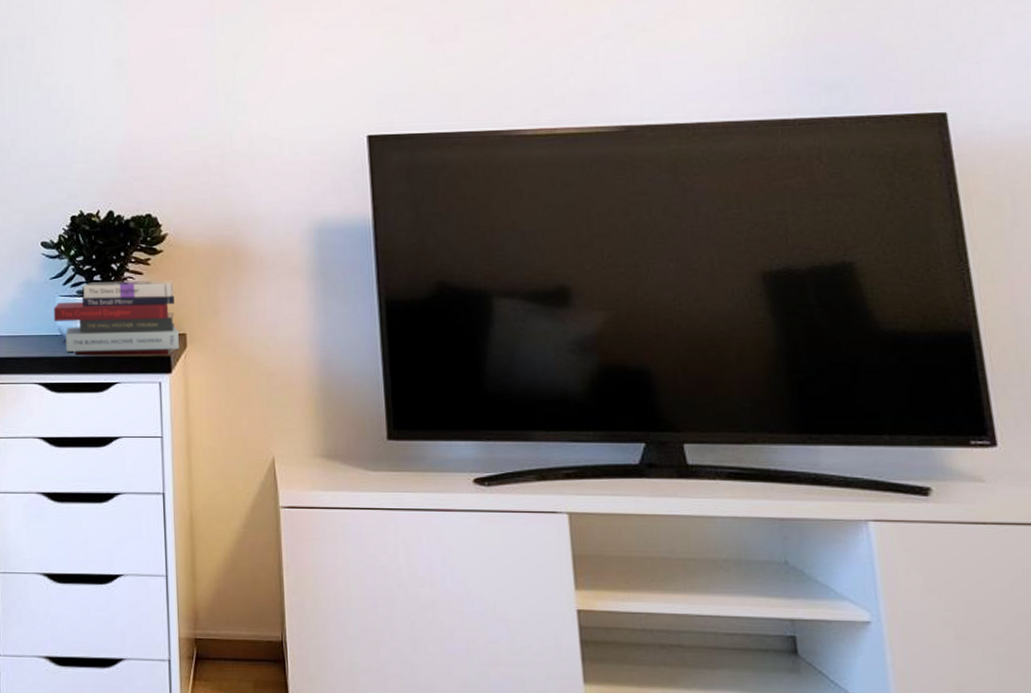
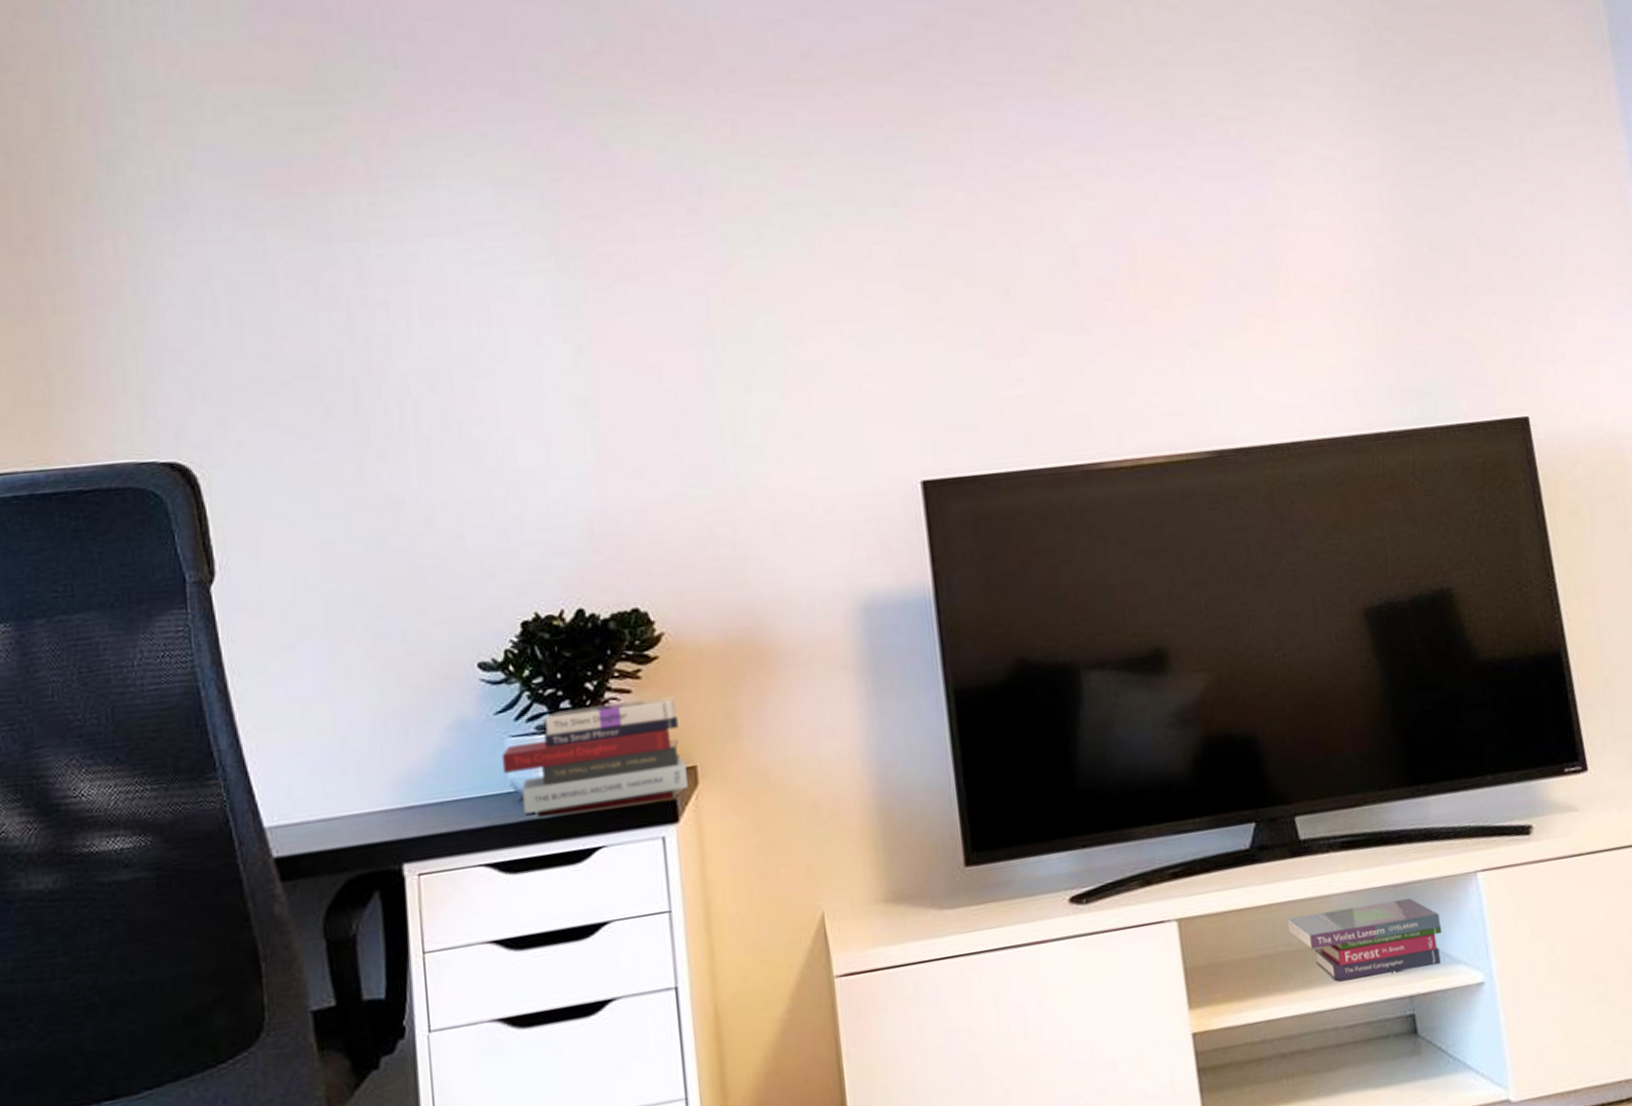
books: none [671,530,829,597] -> present [1287,898,1443,981]

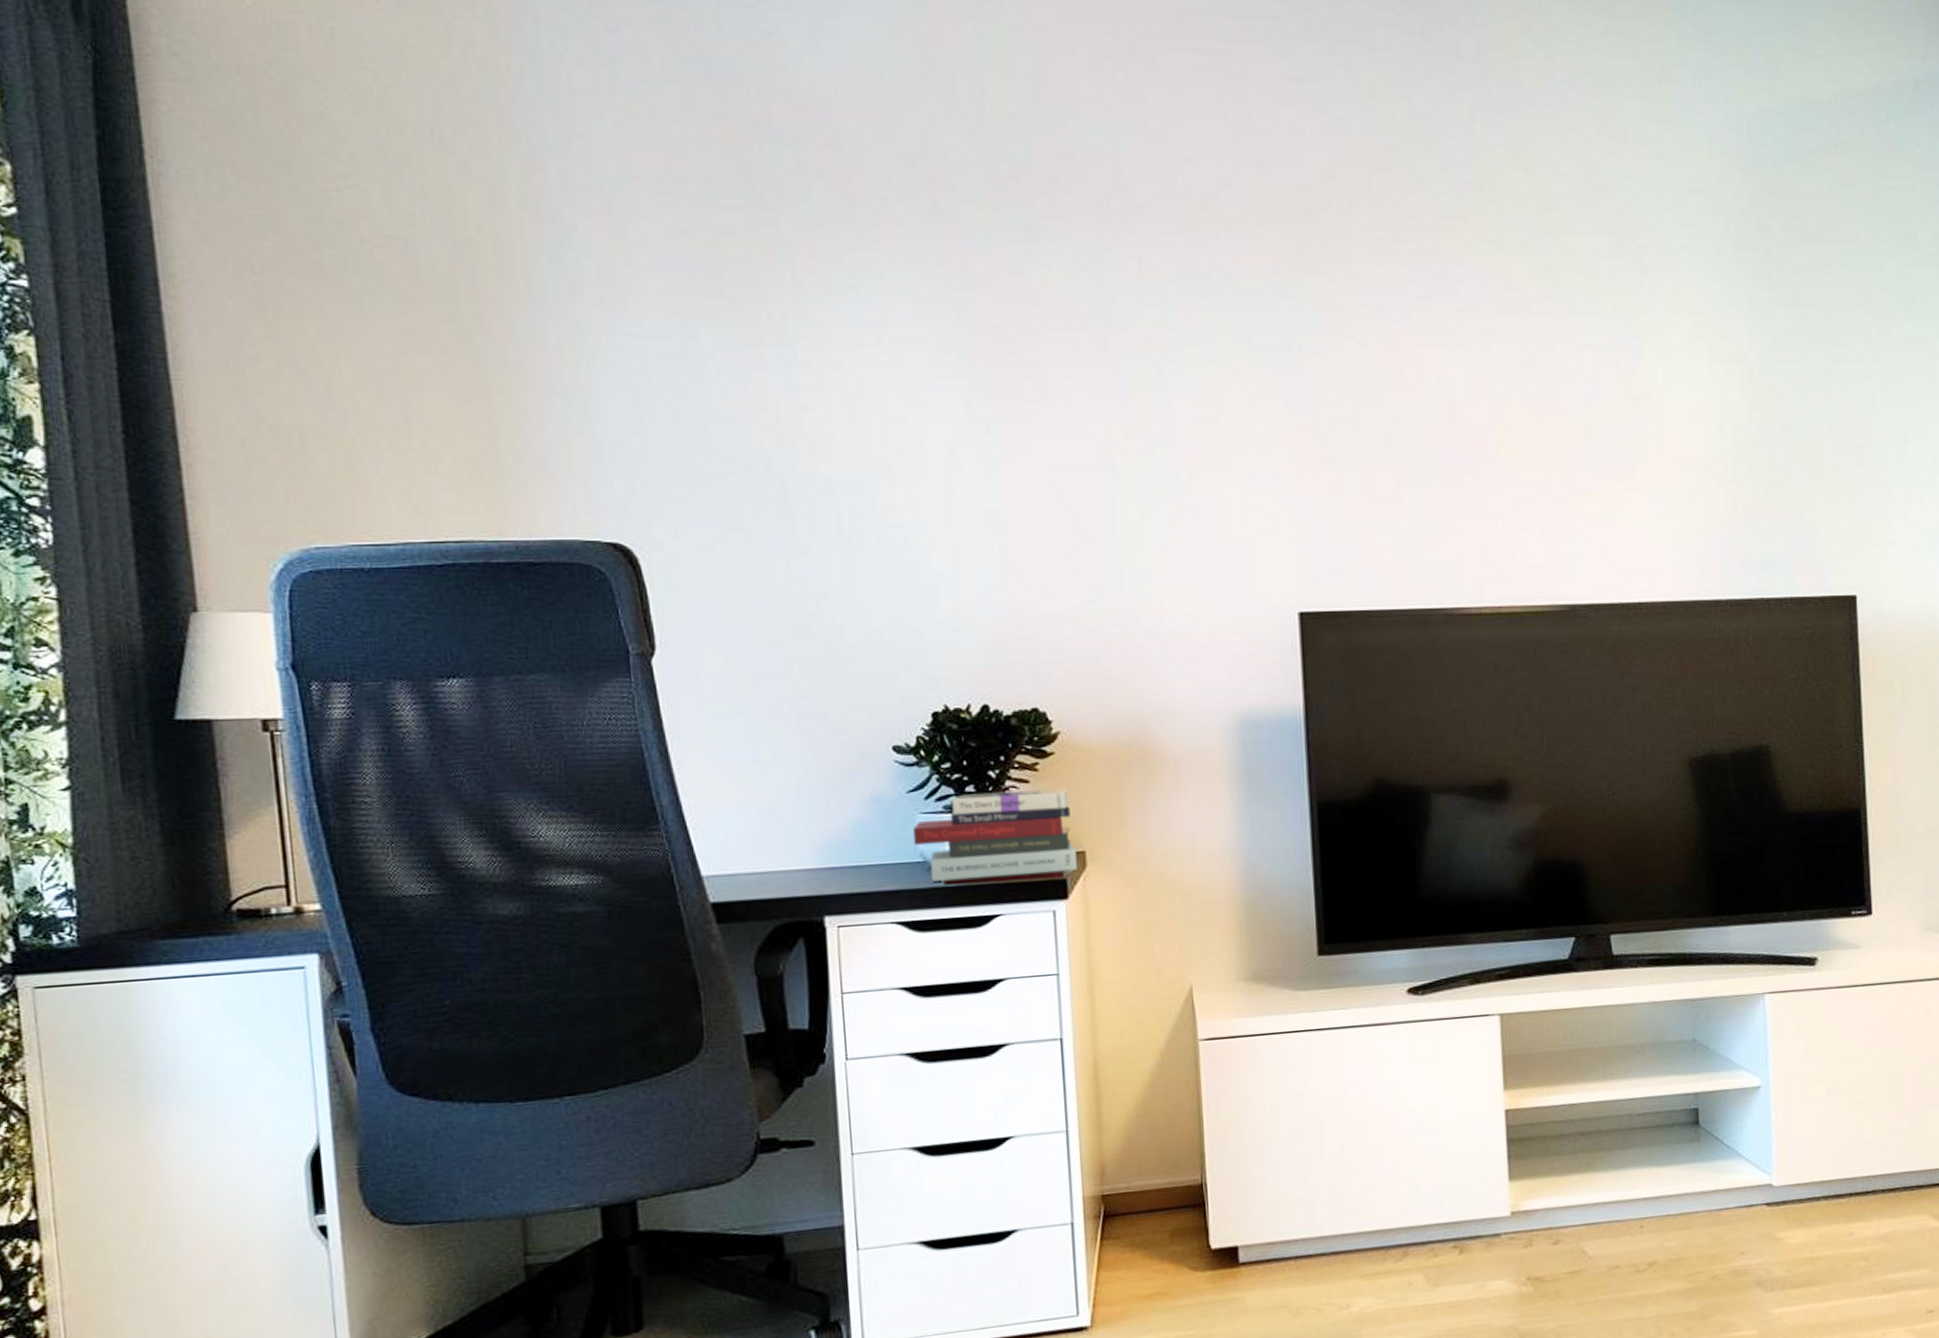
books: present [1287,898,1443,981] -> none [1595,1011,1730,1076]

